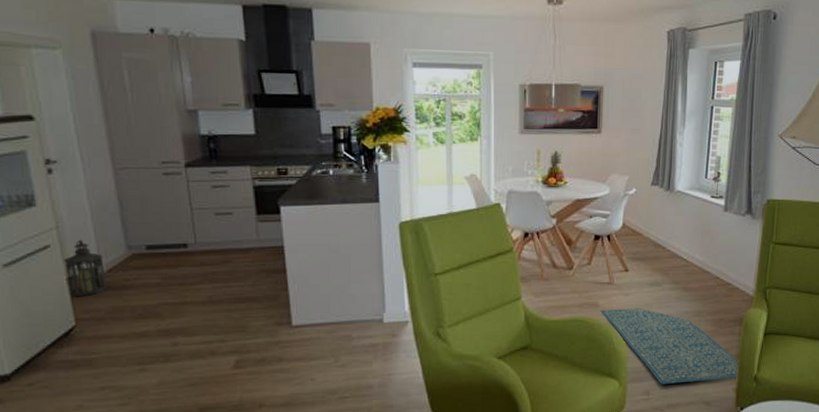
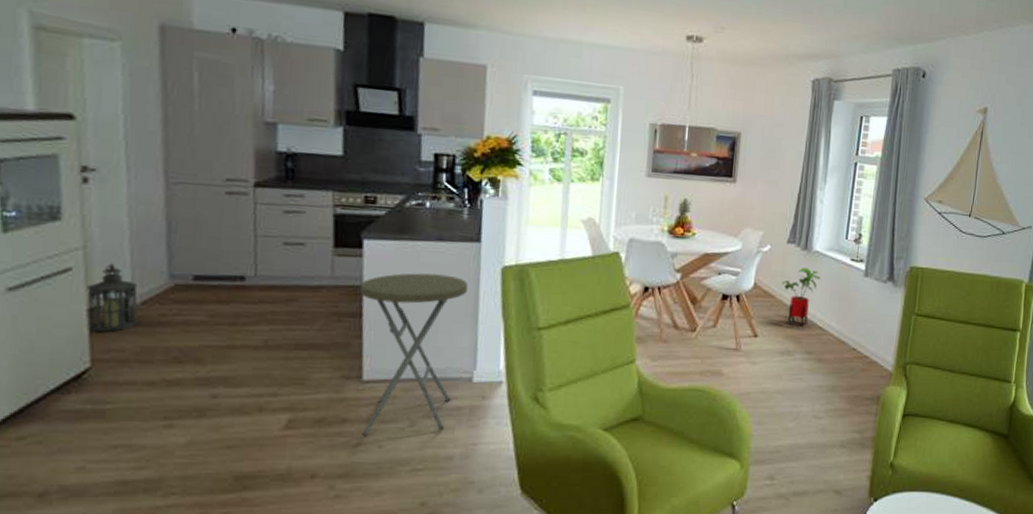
side table: none [281,232,372,372] -> present [359,273,469,437]
rug: present [601,308,739,385] -> none [724,378,875,469]
house plant: none [648,207,684,260] -> present [781,267,821,327]

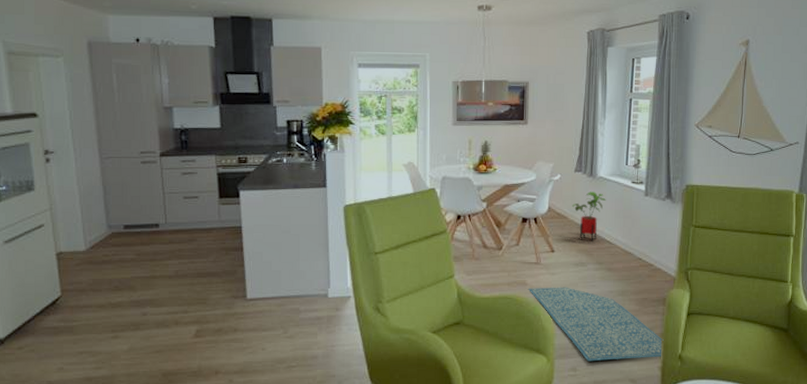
lantern: present [86,263,139,333] -> none [54,219,90,271]
side table: present [359,273,469,437] -> none [239,214,320,342]
rug: none [724,378,875,469] -> present [529,287,664,362]

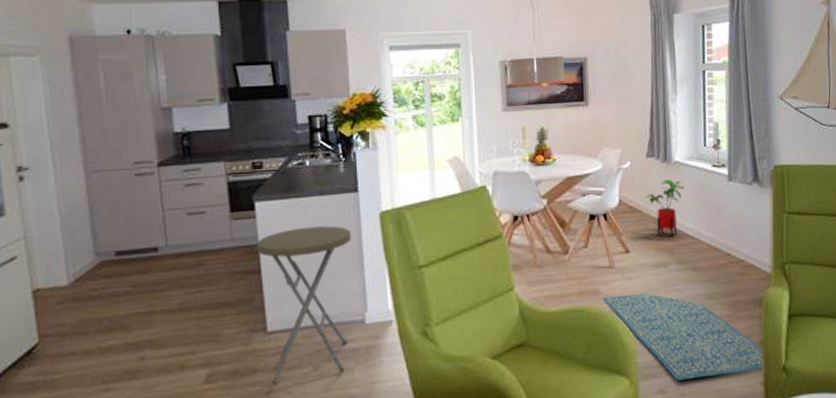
side table: none [239,214,320,342] -> present [256,226,352,384]

